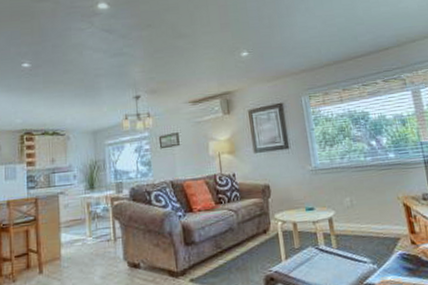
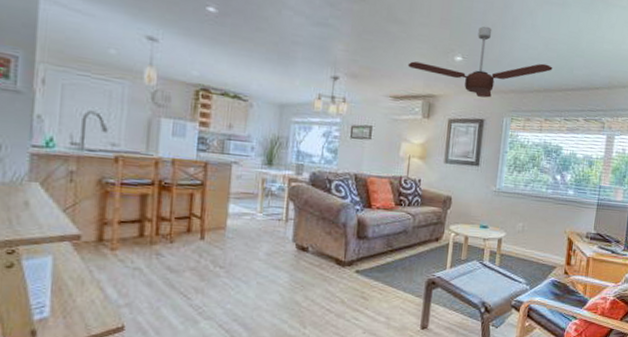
ceiling fan: none [199,20,337,83] -> present [407,26,553,98]

